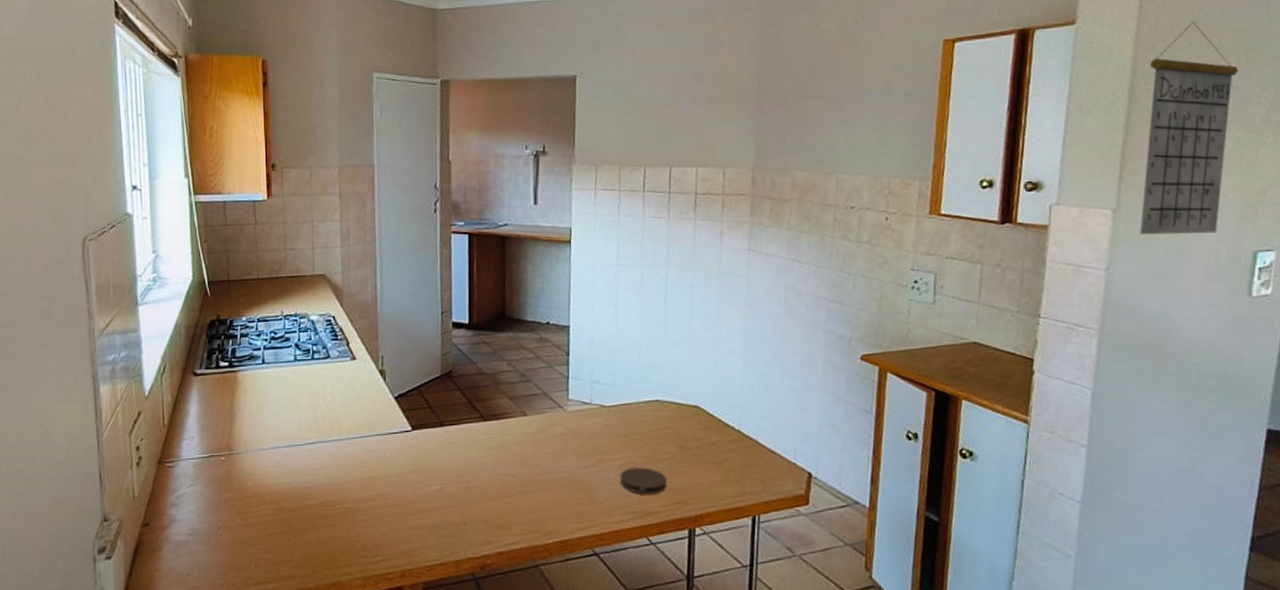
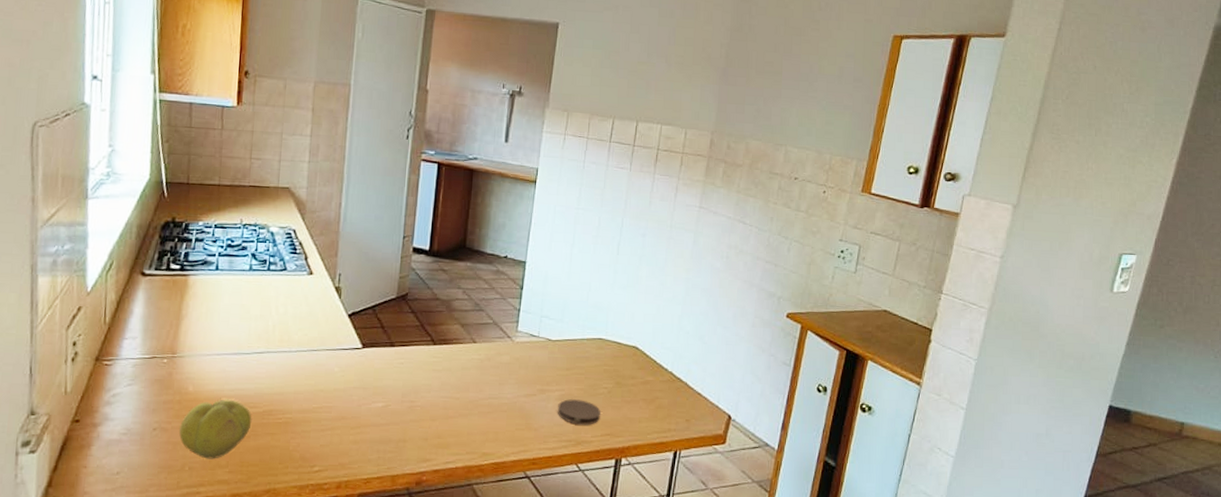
fruit: none [243,492,311,555] -> present [179,399,252,459]
calendar: present [1140,22,1239,235] -> none [1033,49,1130,235]

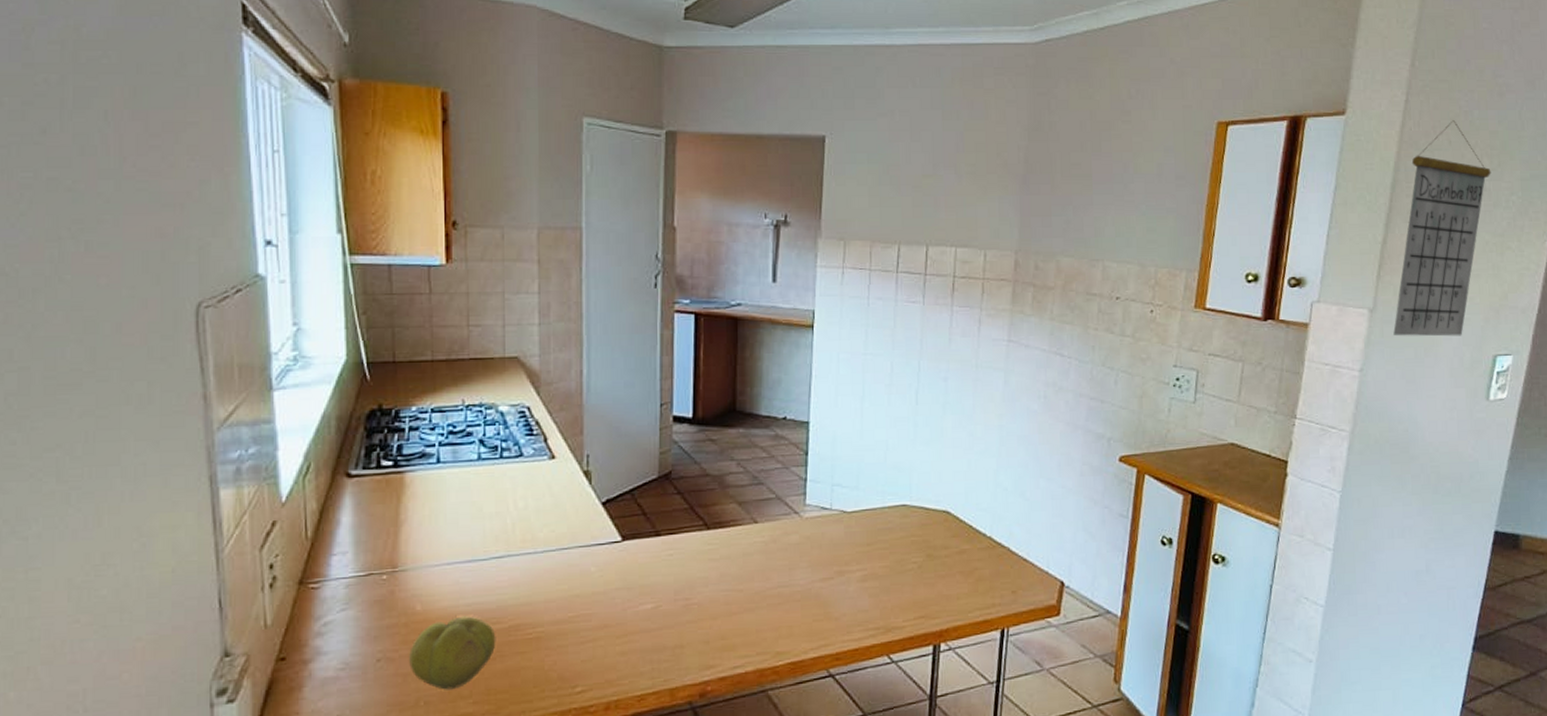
coaster: present [557,399,601,425] -> none [860,579,911,609]
calendar: none [1033,49,1130,235] -> present [1393,120,1491,337]

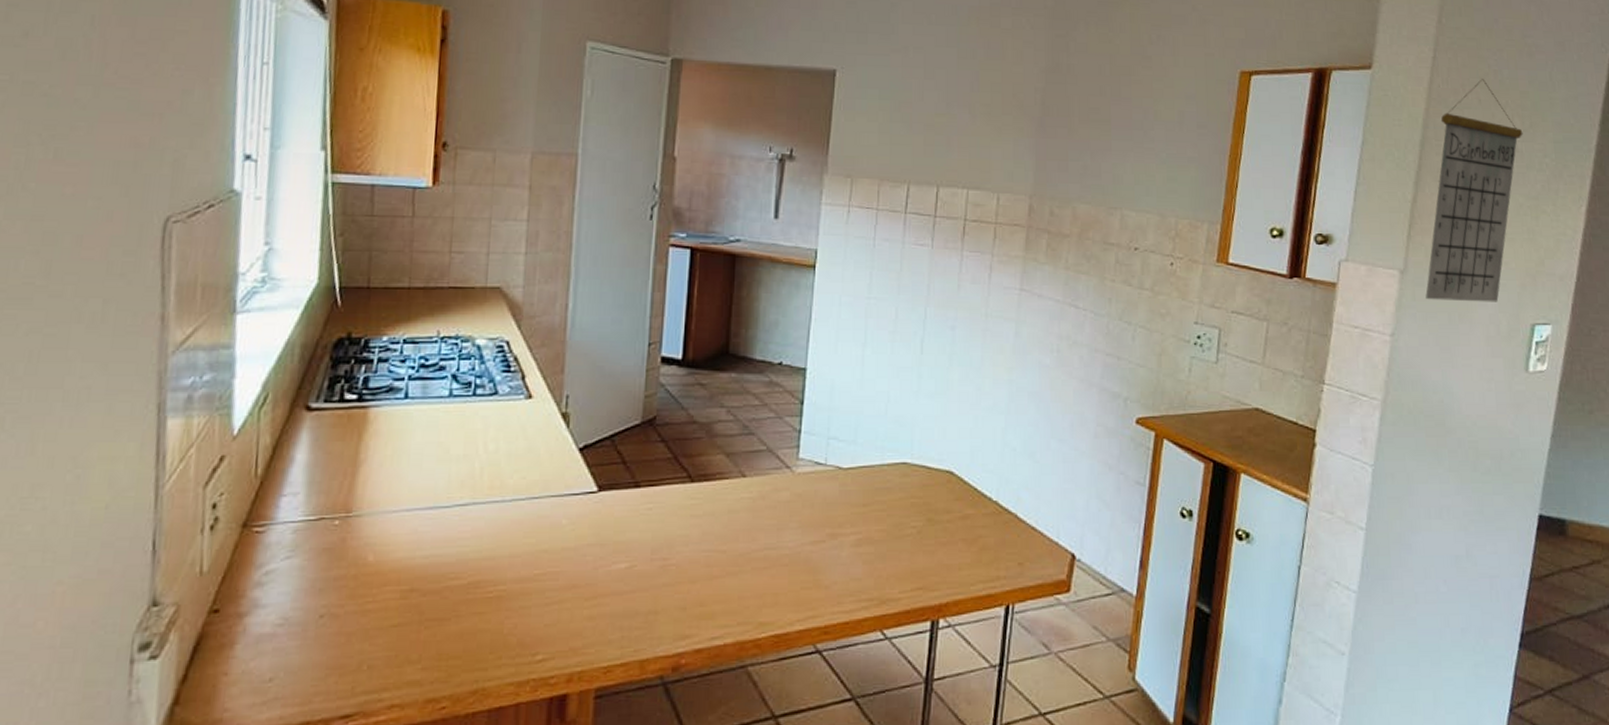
fruit: present [409,616,496,690] -> none [355,569,453,653]

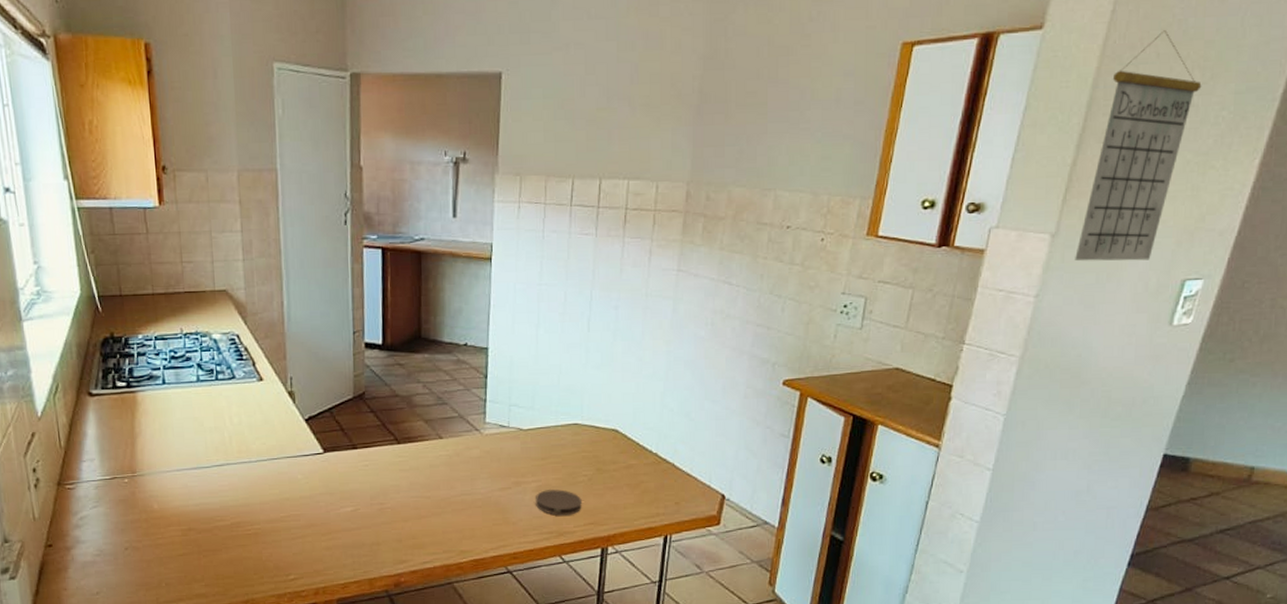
coaster: none [853,544,909,578] -> present [535,489,582,516]

